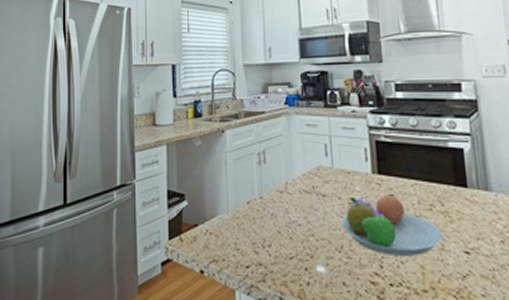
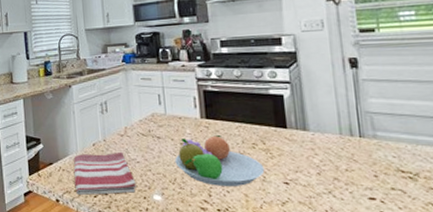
dish towel: none [223,211,297,265] -> present [73,151,137,195]

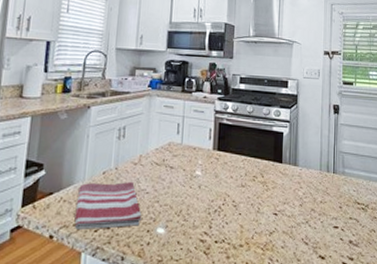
fruit bowl: present [175,135,265,187] -> none [183,167,260,219]

